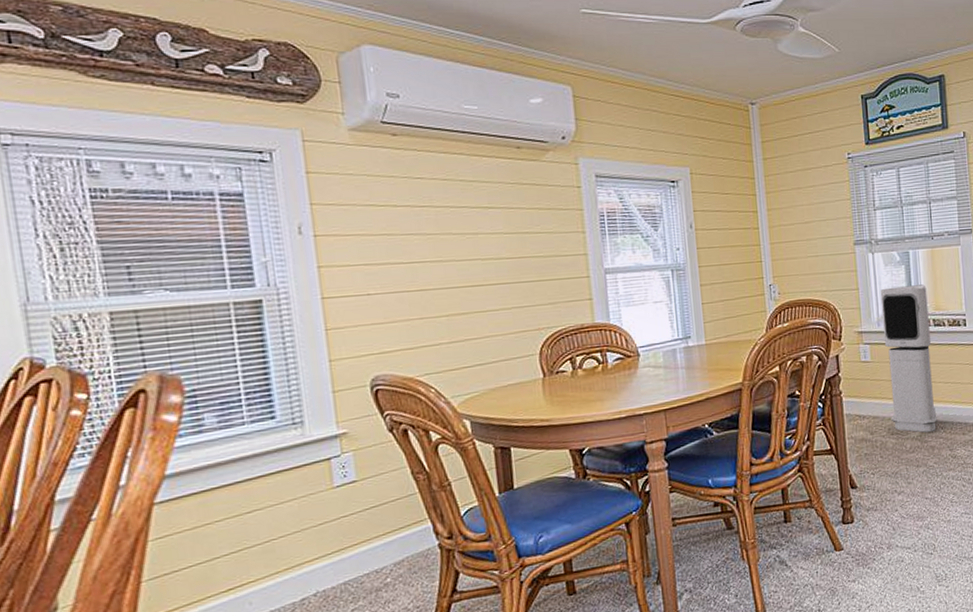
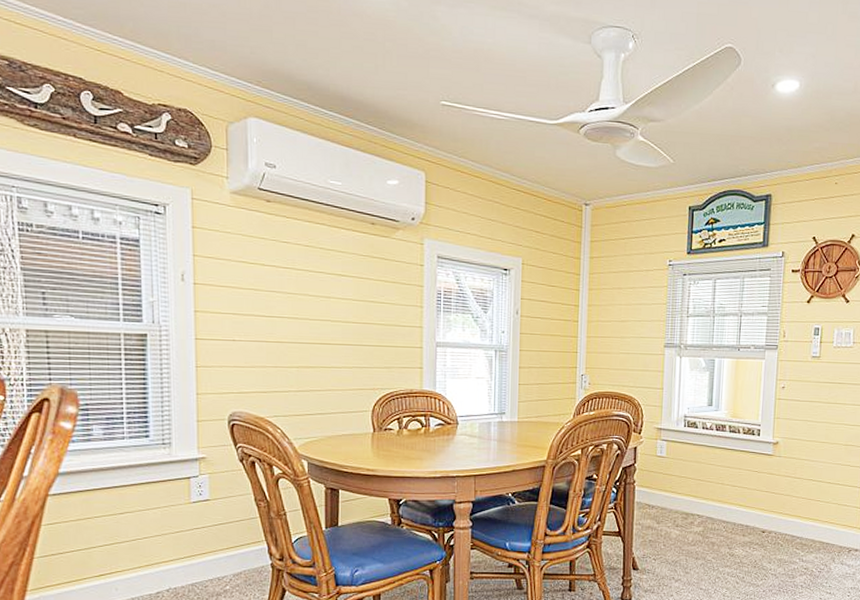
air purifier: present [880,284,937,433] -> none [677,391,727,529]

